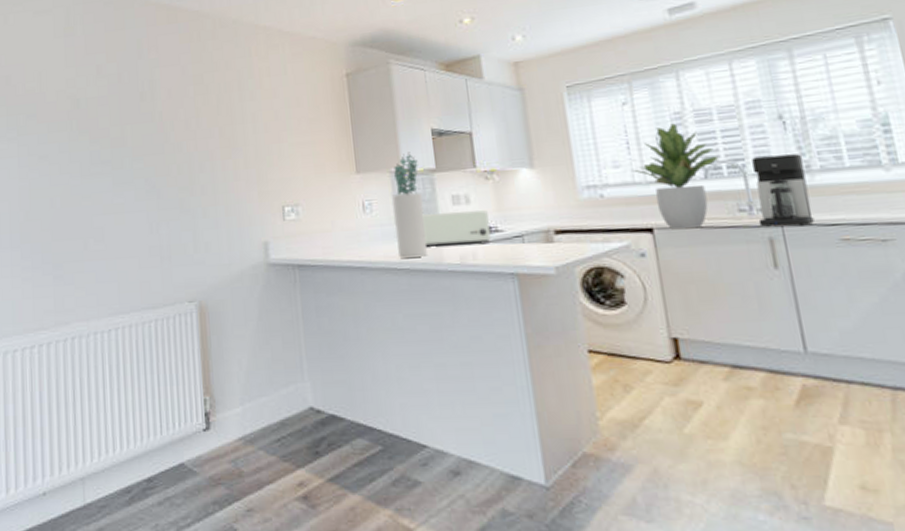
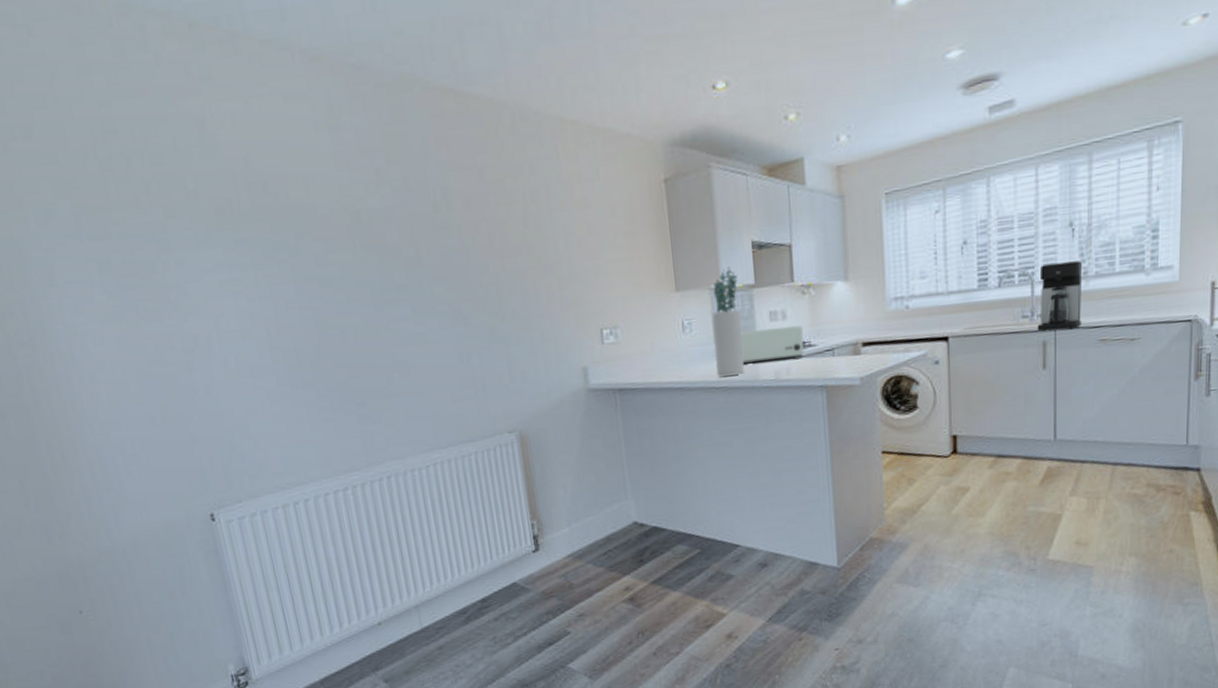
potted plant: present [634,123,720,230] -> none [938,232,1013,337]

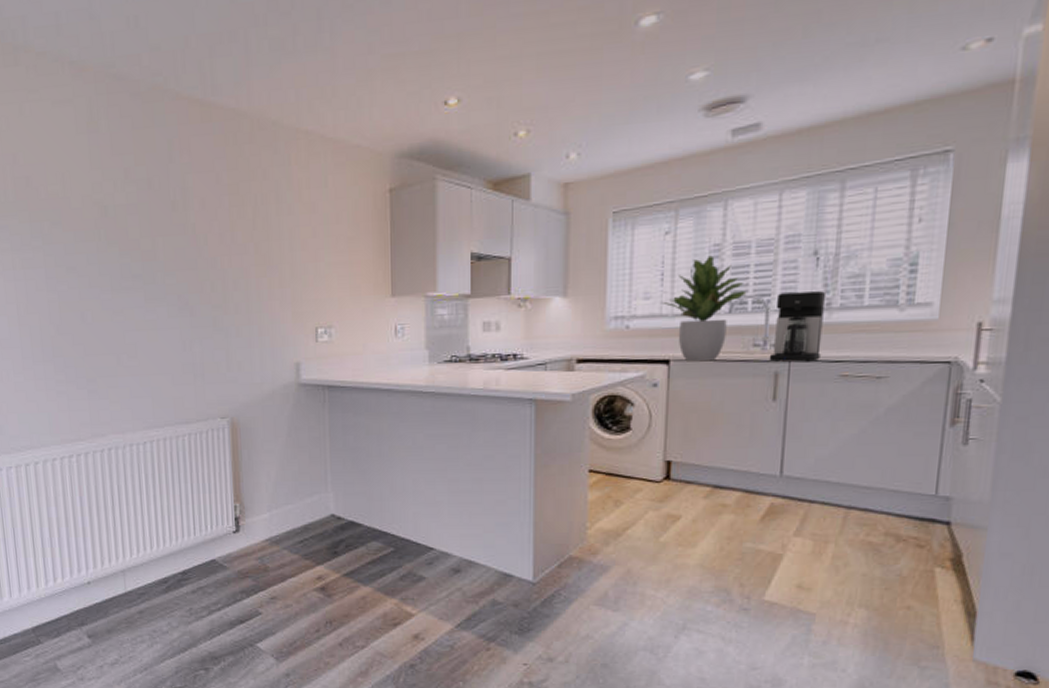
vase: present [711,267,745,377] -> none [425,276,454,383]
toaster: present [741,325,804,364] -> none [452,338,516,372]
potted plant: none [938,232,1013,337] -> present [663,255,747,362]

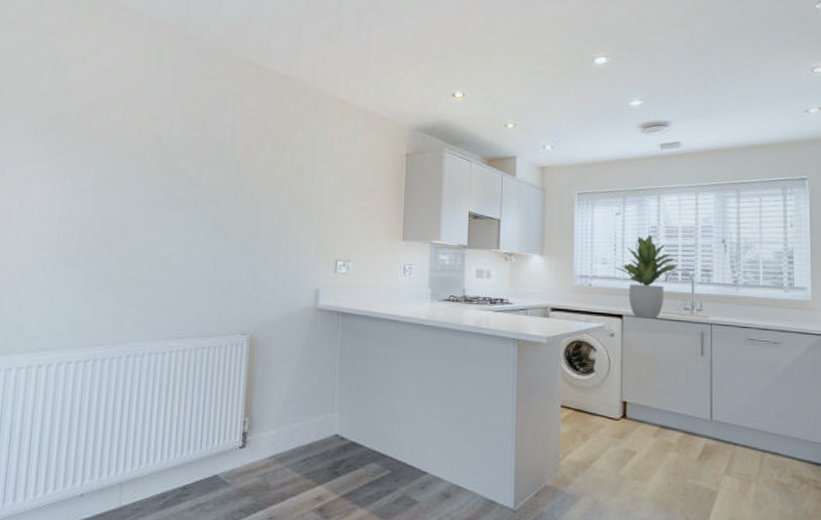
coffee maker: present [769,291,825,362] -> none [696,269,733,326]

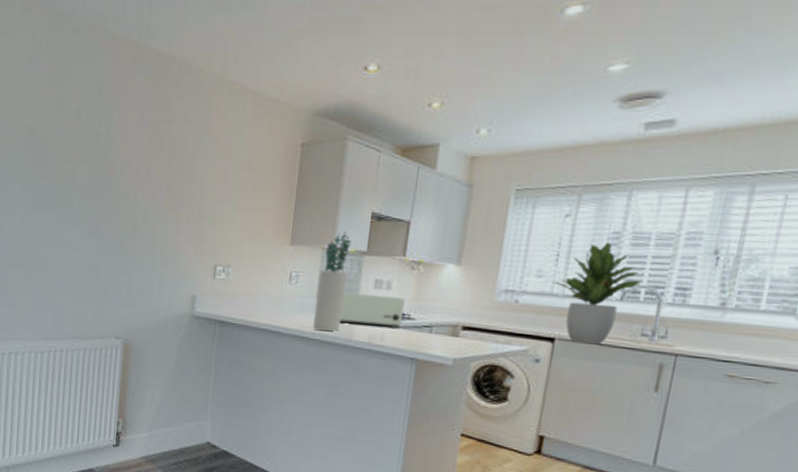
vase: none [427,228,454,318] -> present [313,231,351,332]
toaster: none [450,281,503,313] -> present [340,292,405,329]

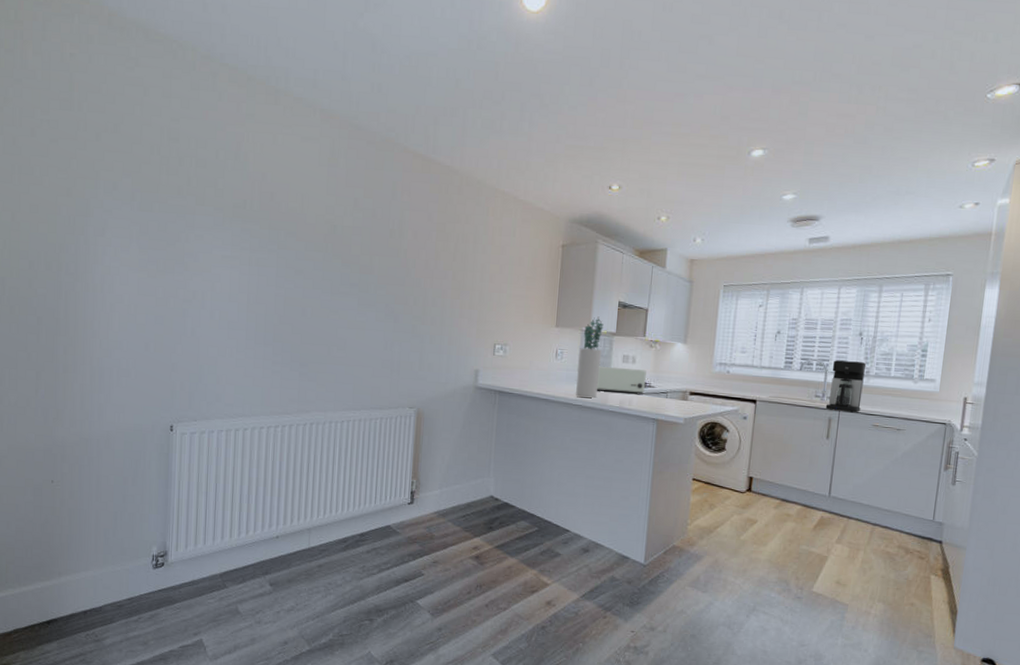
potted plant: present [554,242,641,345] -> none [754,326,813,405]
coffee maker: none [655,287,721,359] -> present [825,360,866,413]

